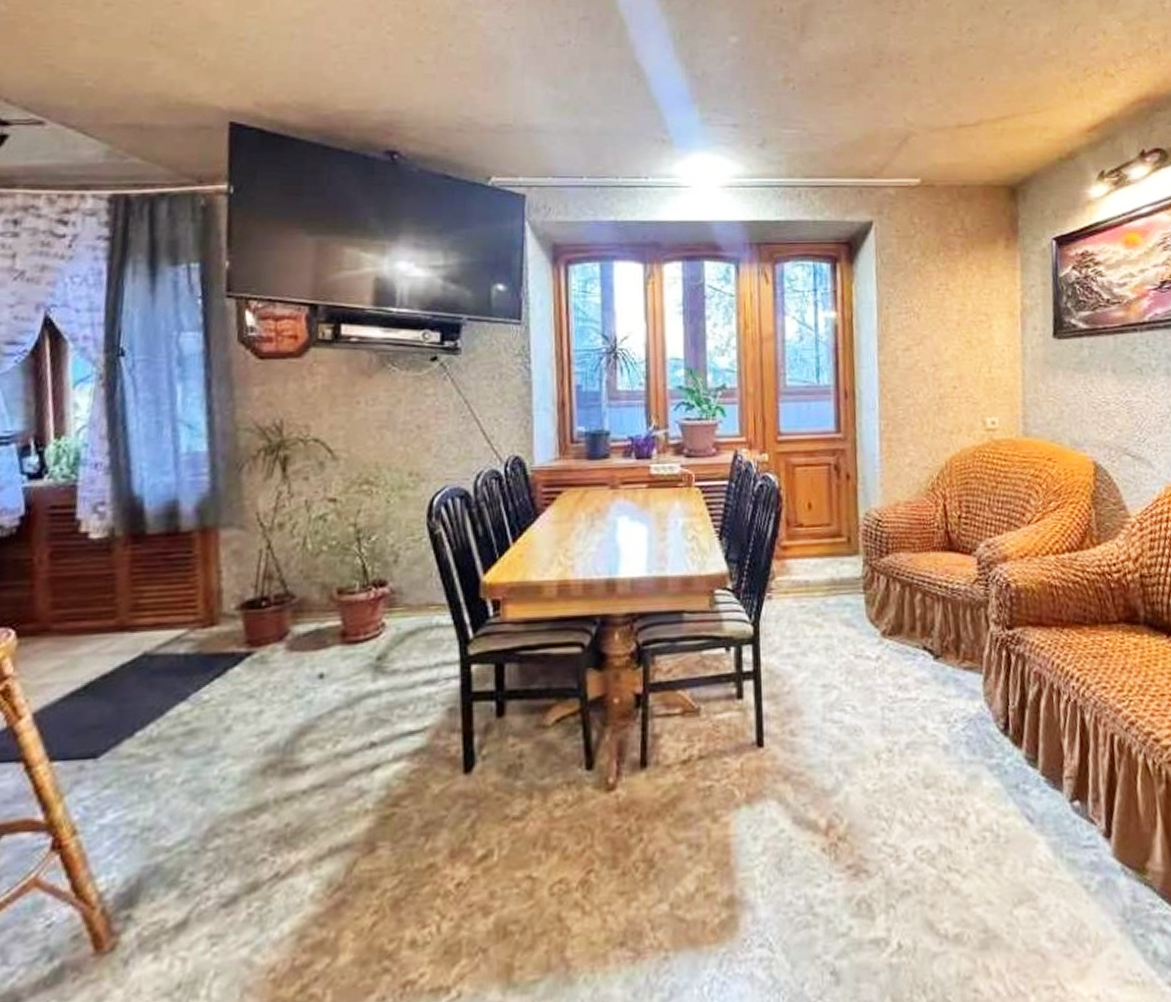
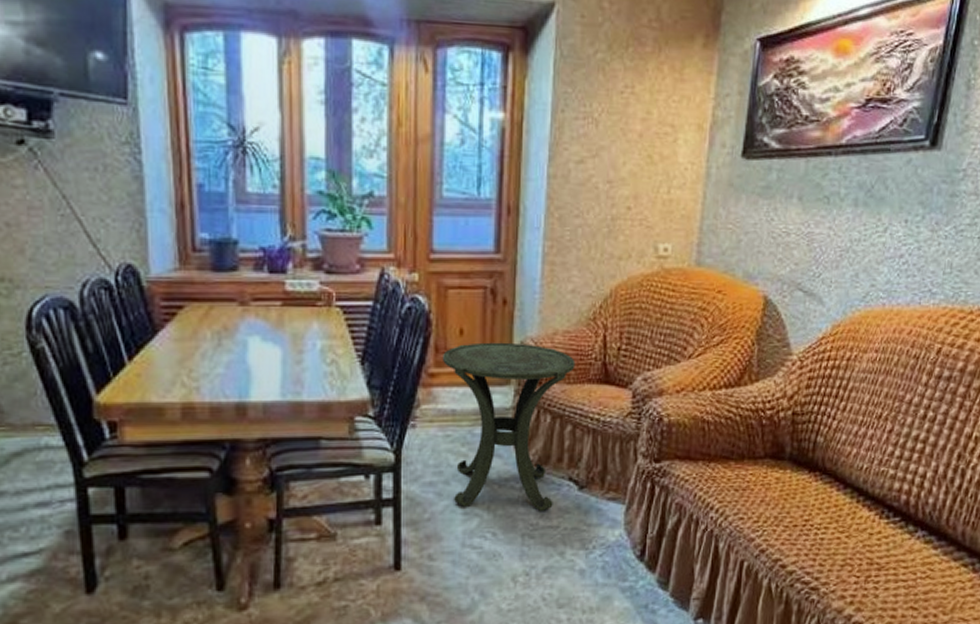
side table: none [793,514,919,682] -> present [442,342,576,511]

